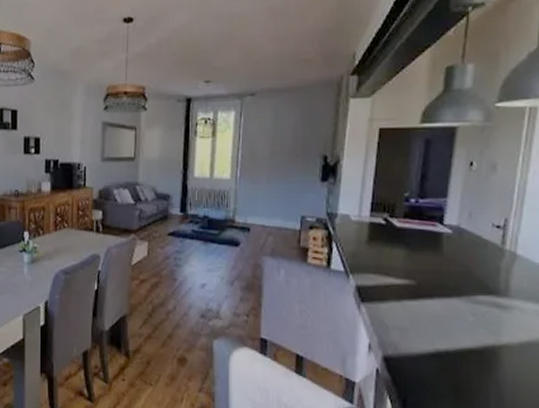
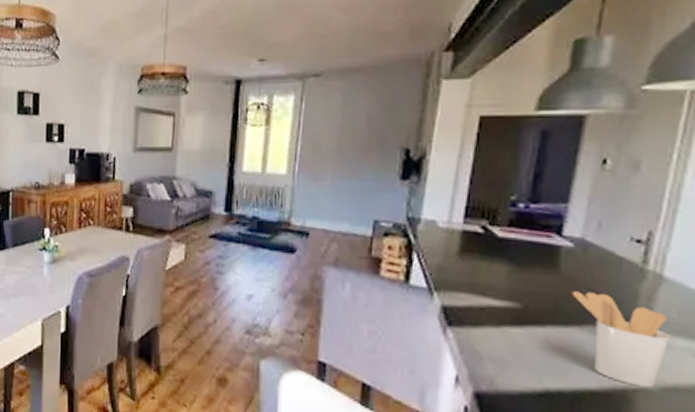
utensil holder: none [452,269,523,344] -> present [572,291,669,388]

